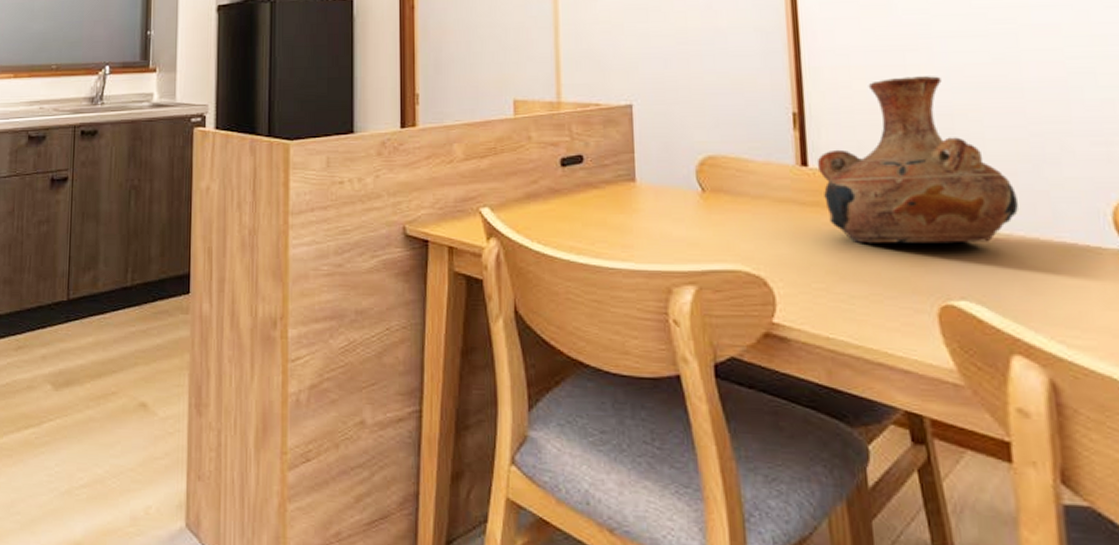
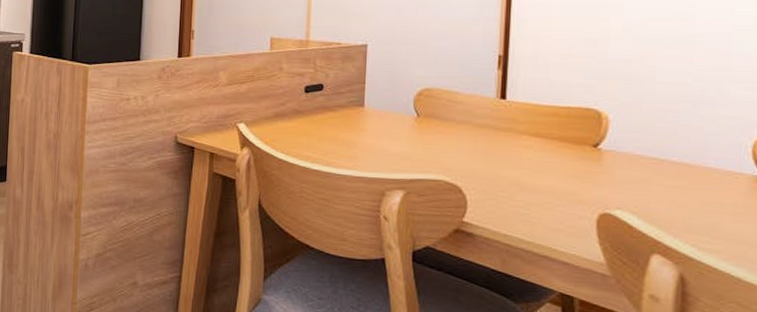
vase: present [816,76,1018,244] -> none [513,28,675,165]

